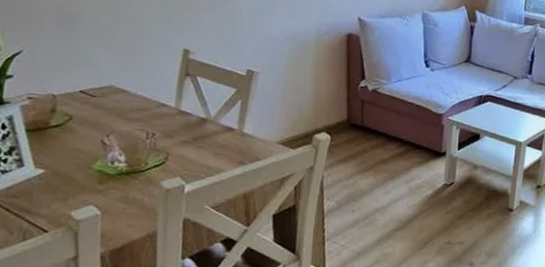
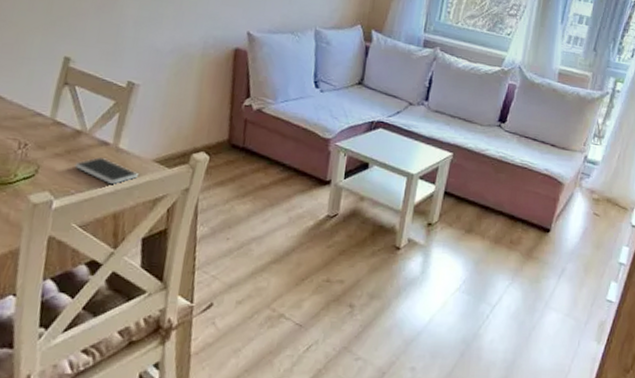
smartphone: none [203,143,264,167] -> present [74,157,138,184]

